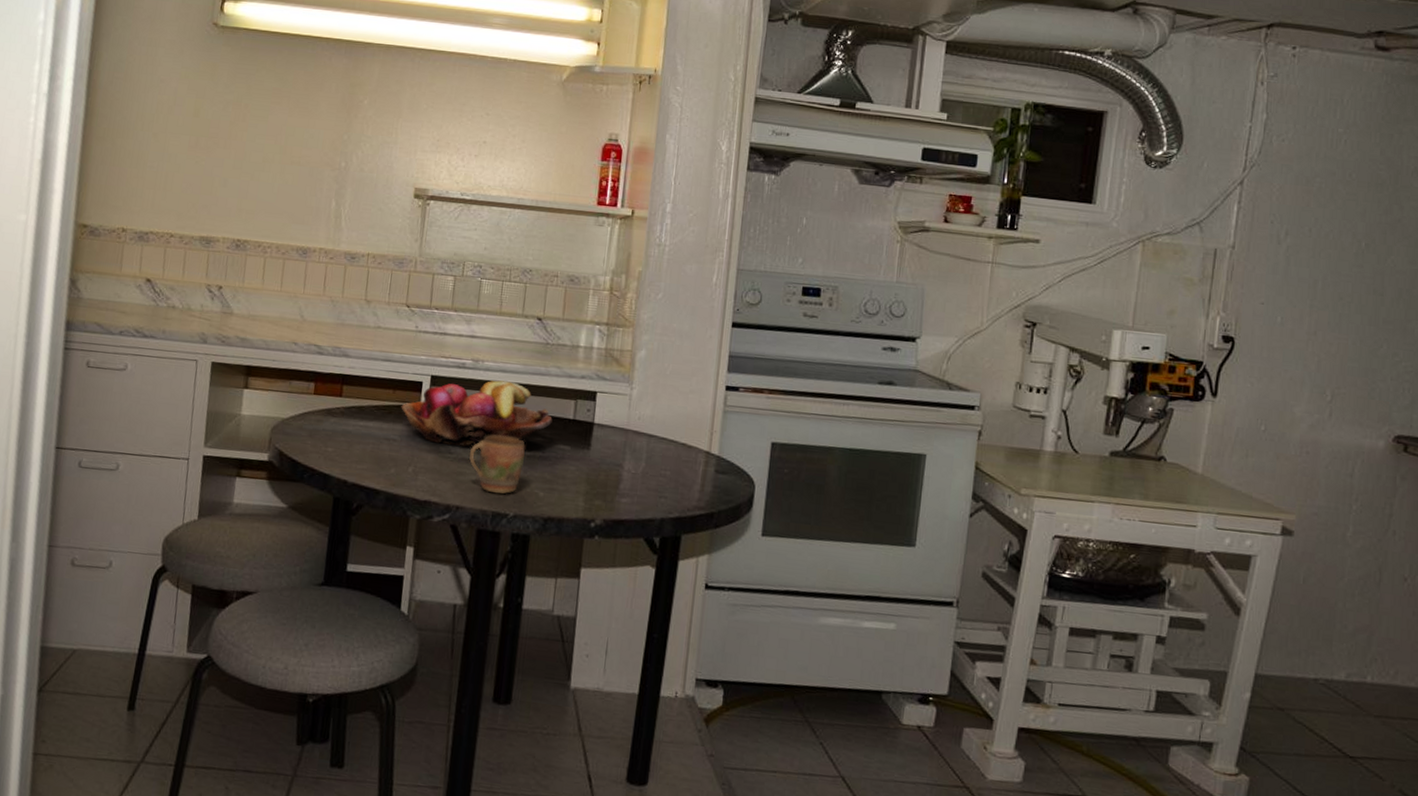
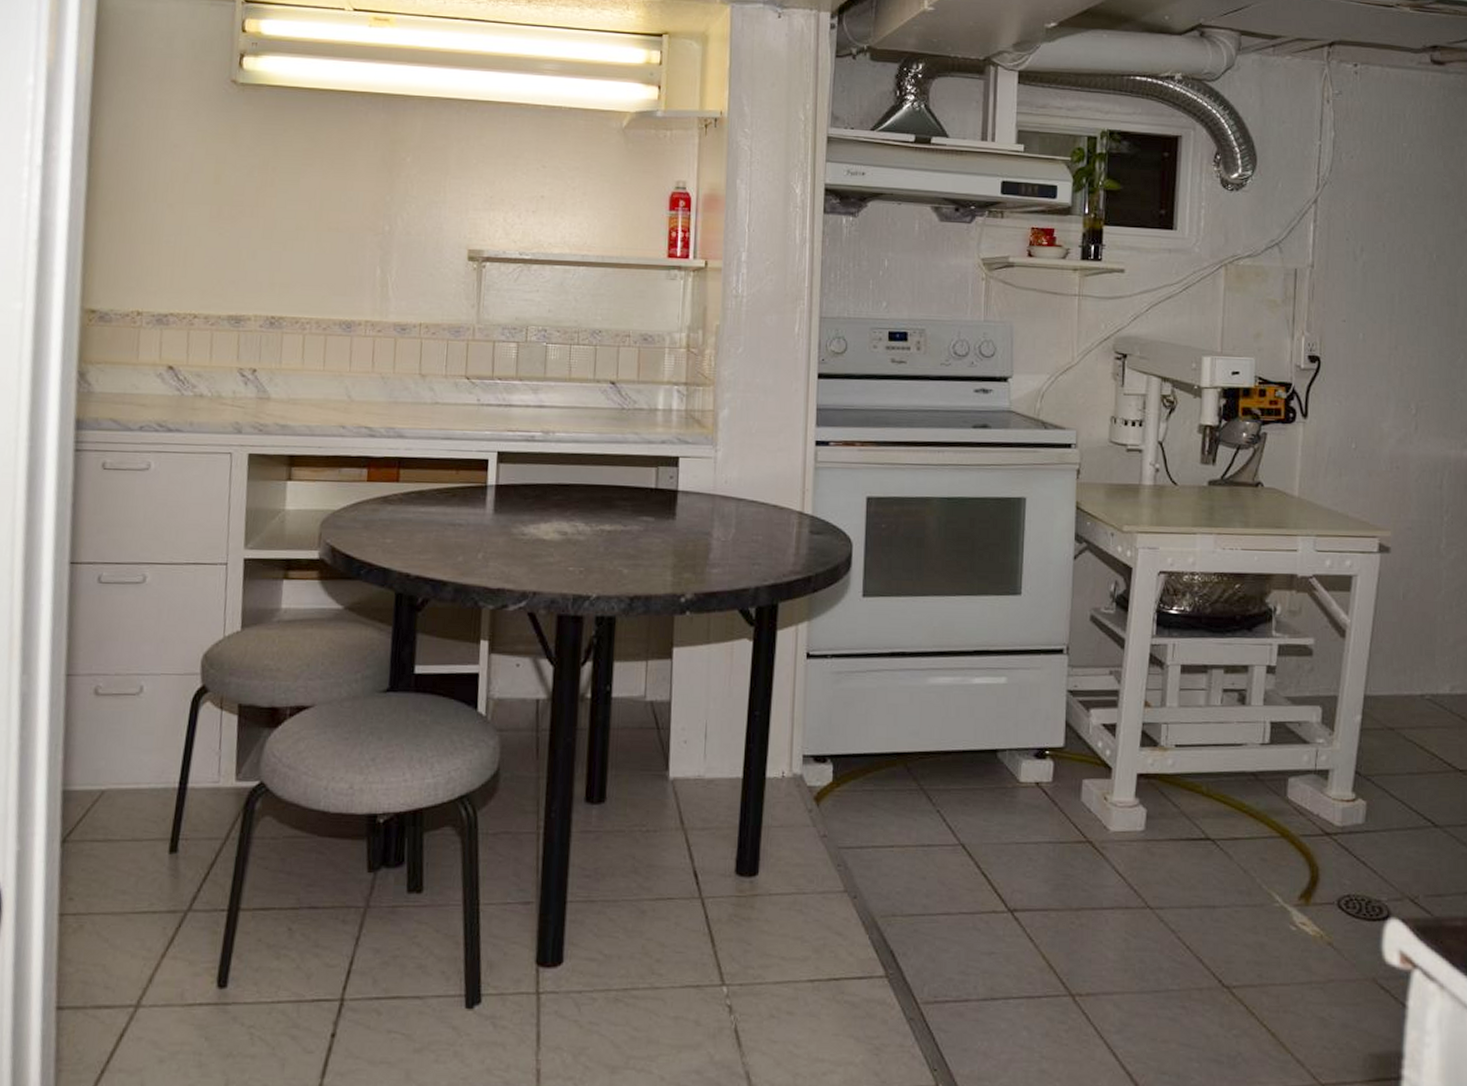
fruit basket: present [401,380,553,447] -> none [466,452,633,526]
mug: present [468,435,526,494] -> none [544,511,606,575]

